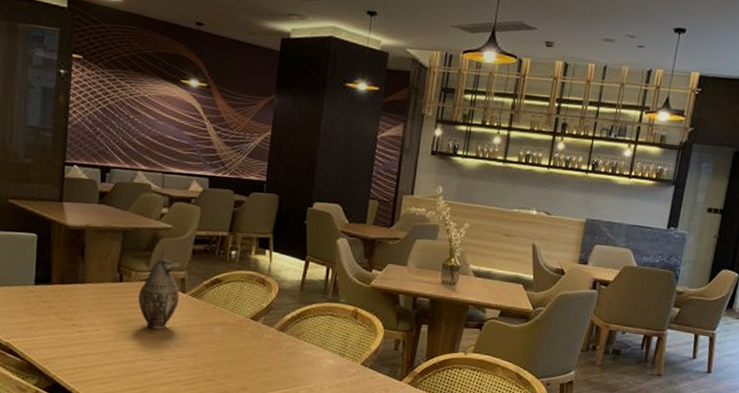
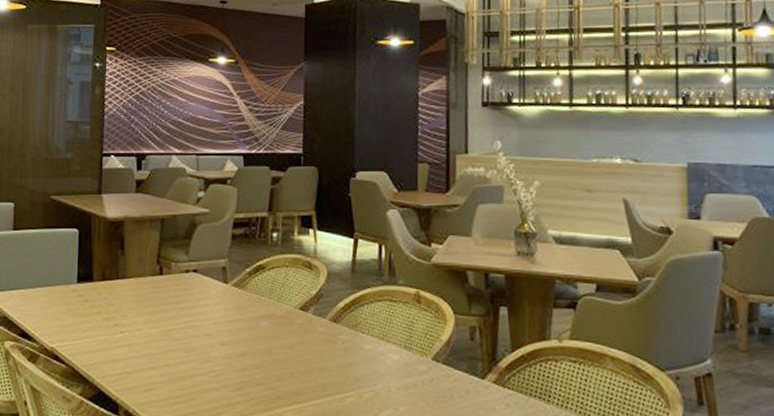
decorative vase: present [138,249,181,330] -> none [180,236,221,326]

